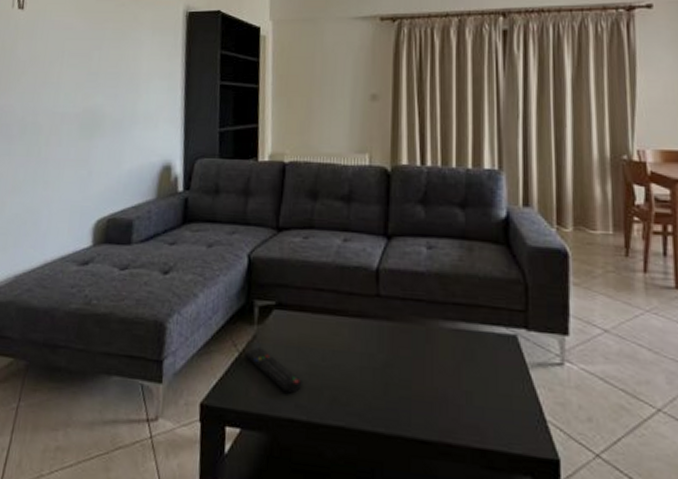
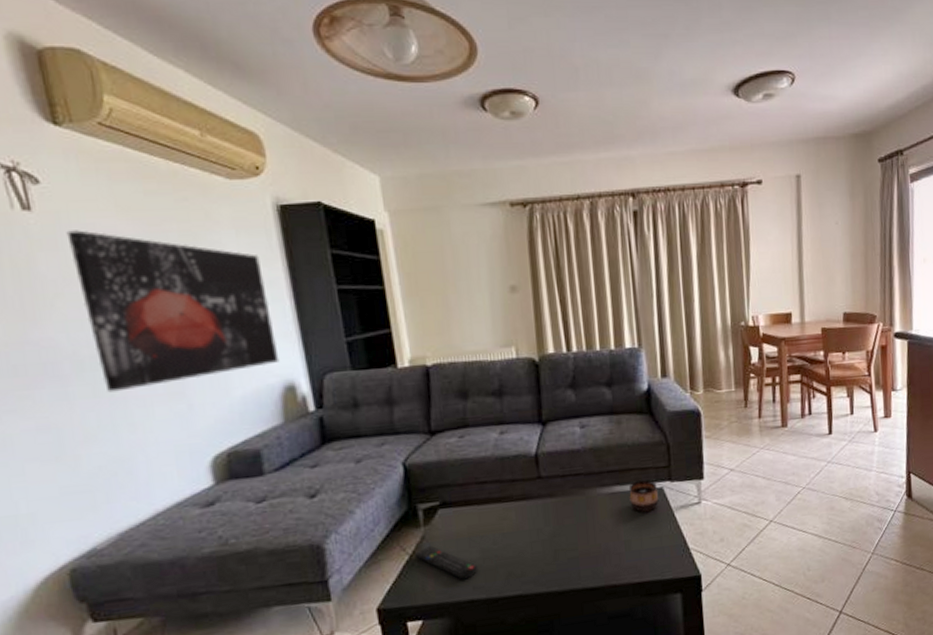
wall art: none [36,25,166,154] -> present [66,230,280,393]
cup: none [475,321,512,361] -> present [628,480,659,512]

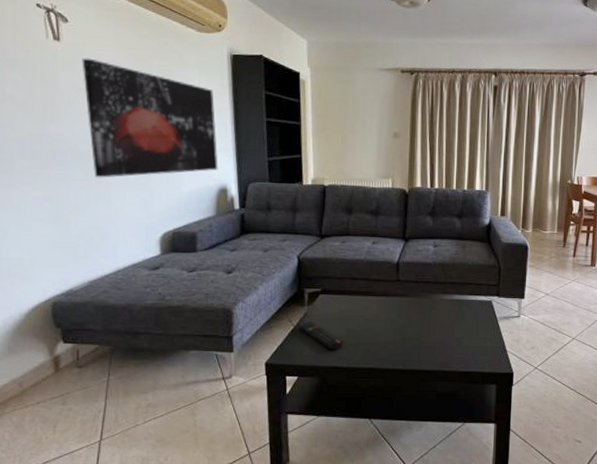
cup: present [628,480,659,512] -> none [464,293,488,318]

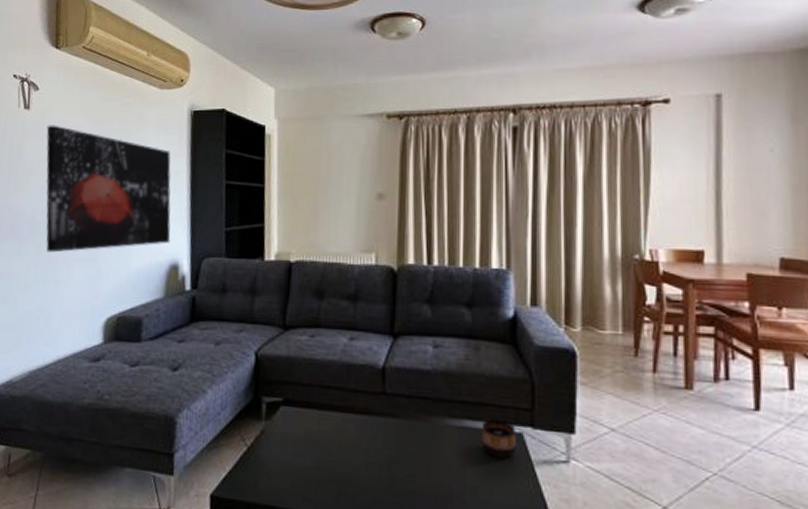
remote control: present [297,321,344,350] -> none [252,441,311,487]
cup: none [464,293,488,318] -> present [481,419,517,458]

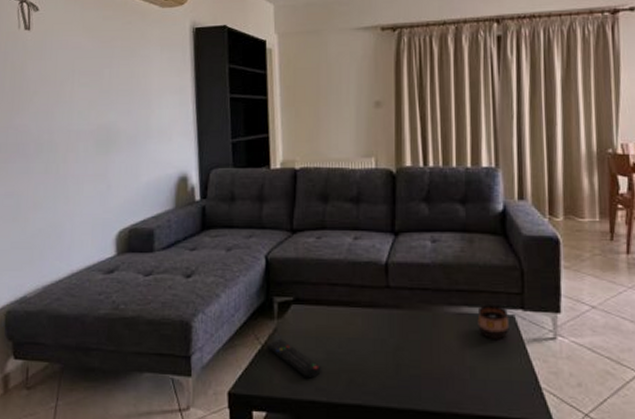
wall art: present [46,125,171,253] -> none [49,45,179,170]
remote control: none [252,441,311,487] -> present [266,338,322,379]

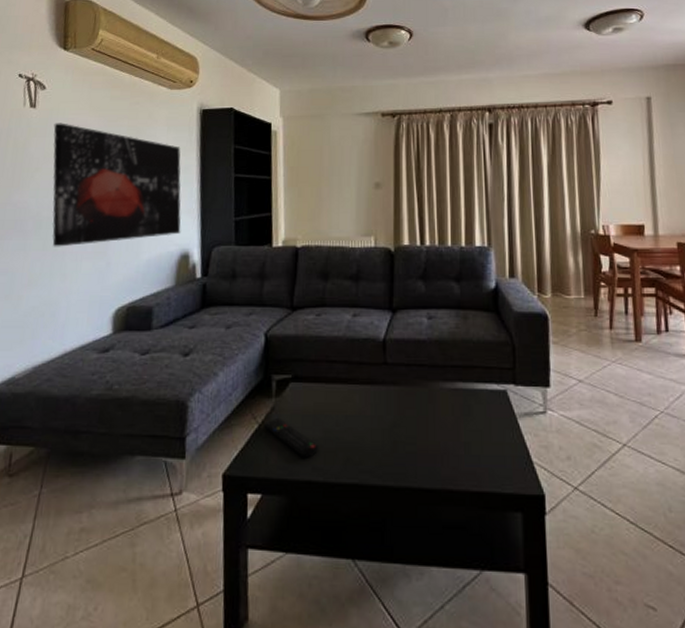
wall art: none [49,45,179,170] -> present [52,123,181,247]
cup: present [477,304,510,339] -> none [471,380,502,414]

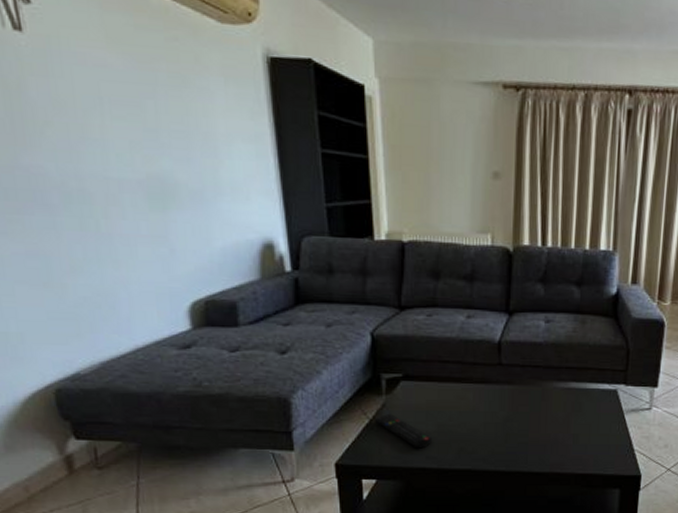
wall art: present [52,123,181,247] -> none [57,57,260,228]

